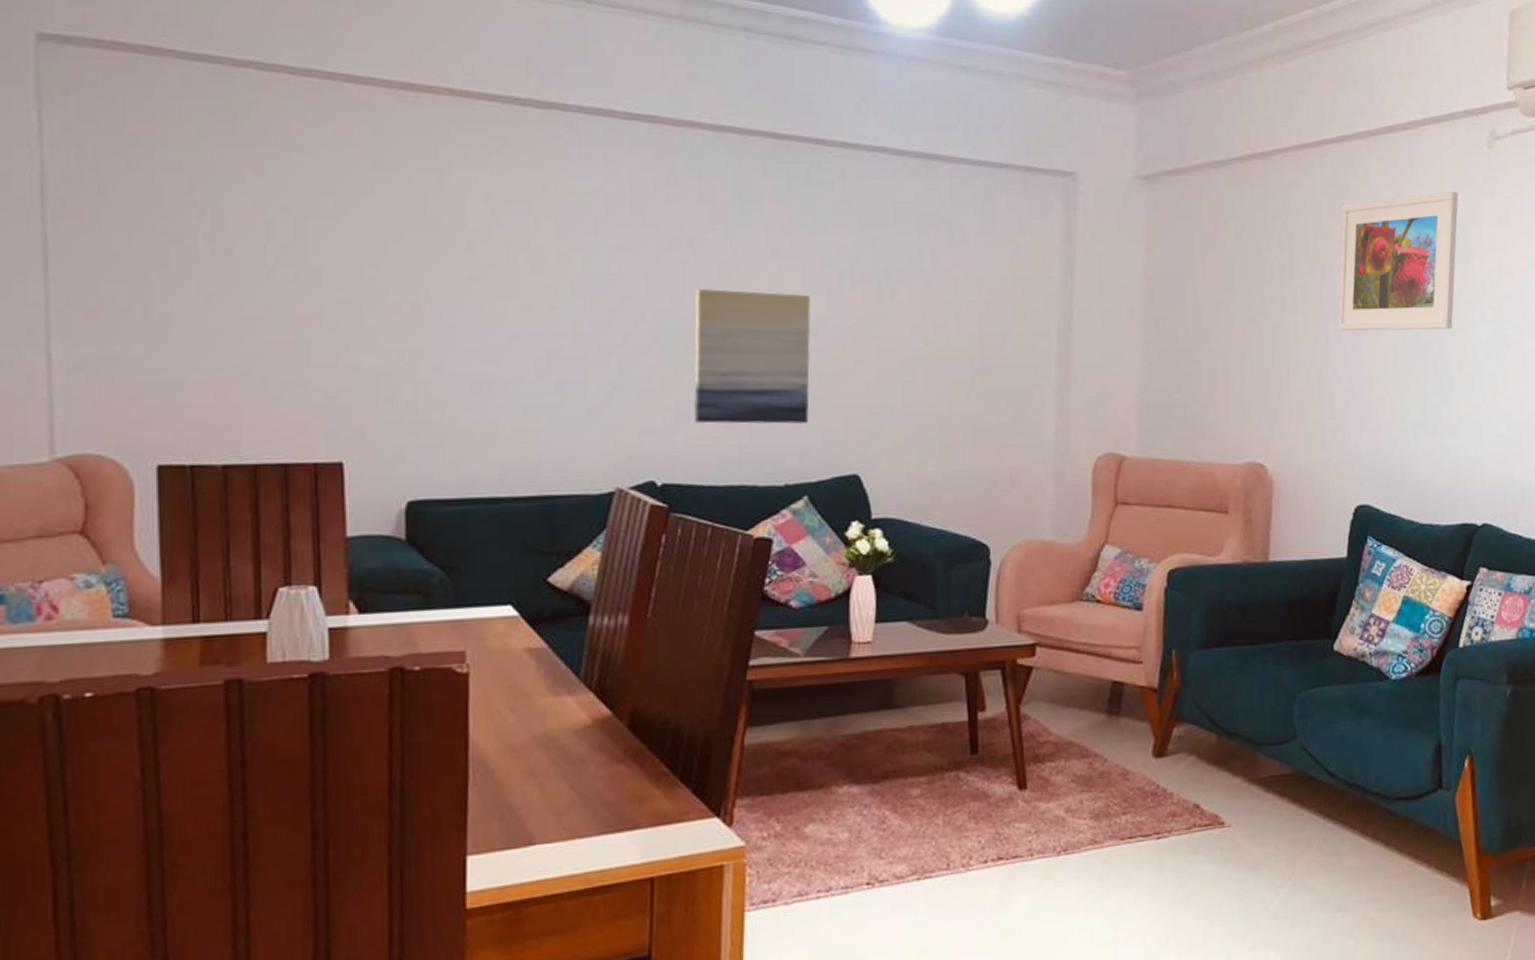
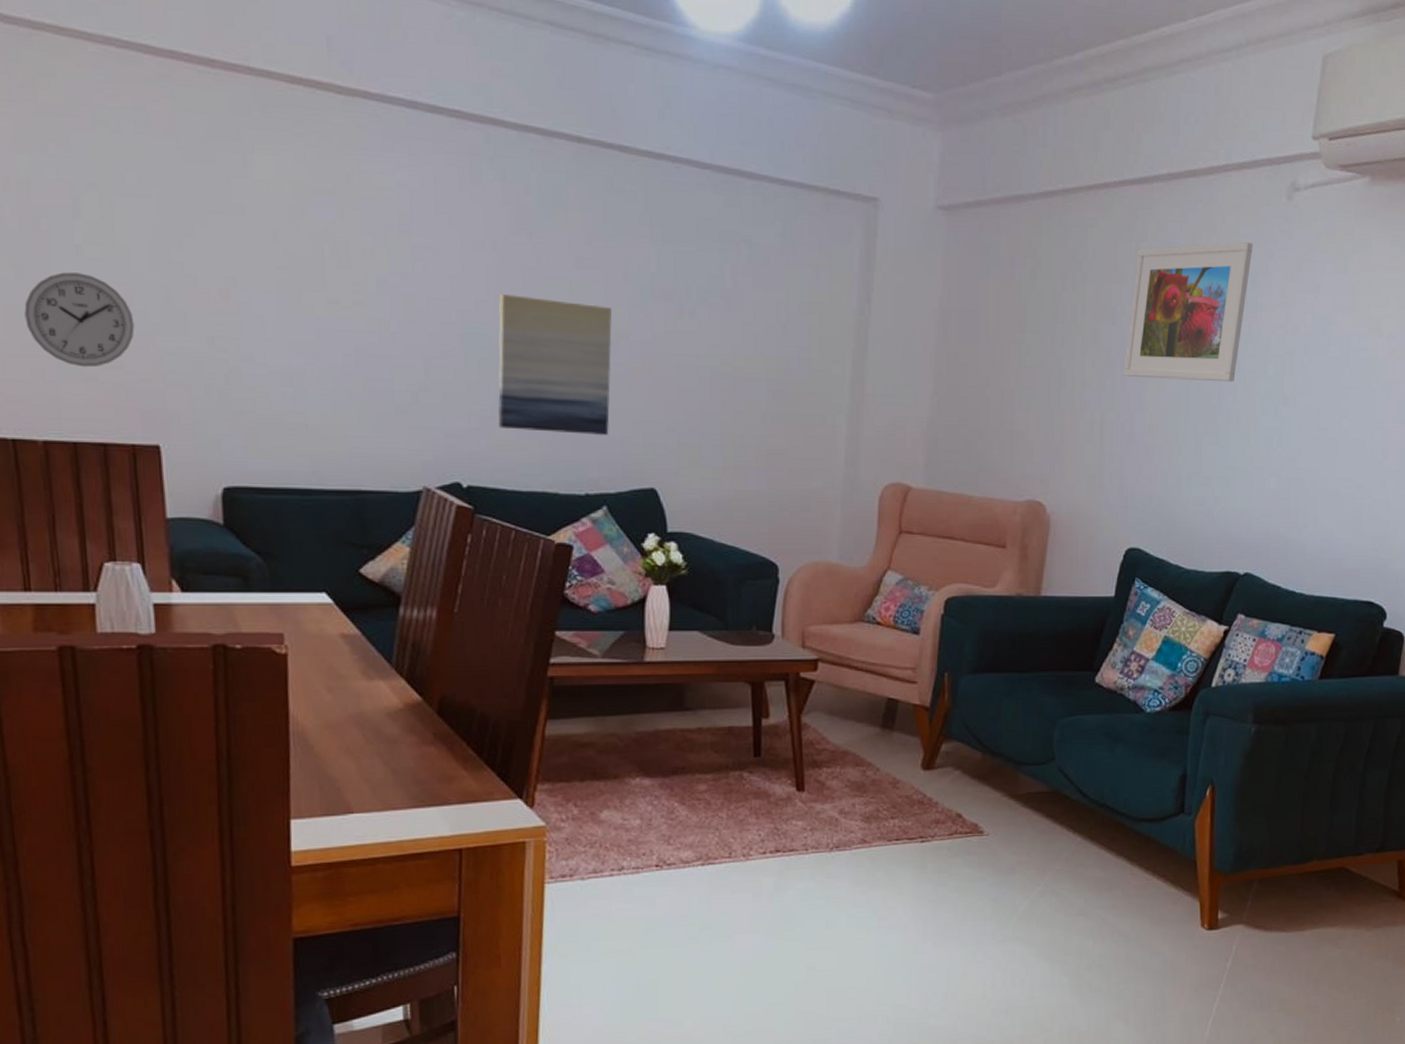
wall clock: none [211,295,323,388] -> present [24,272,135,368]

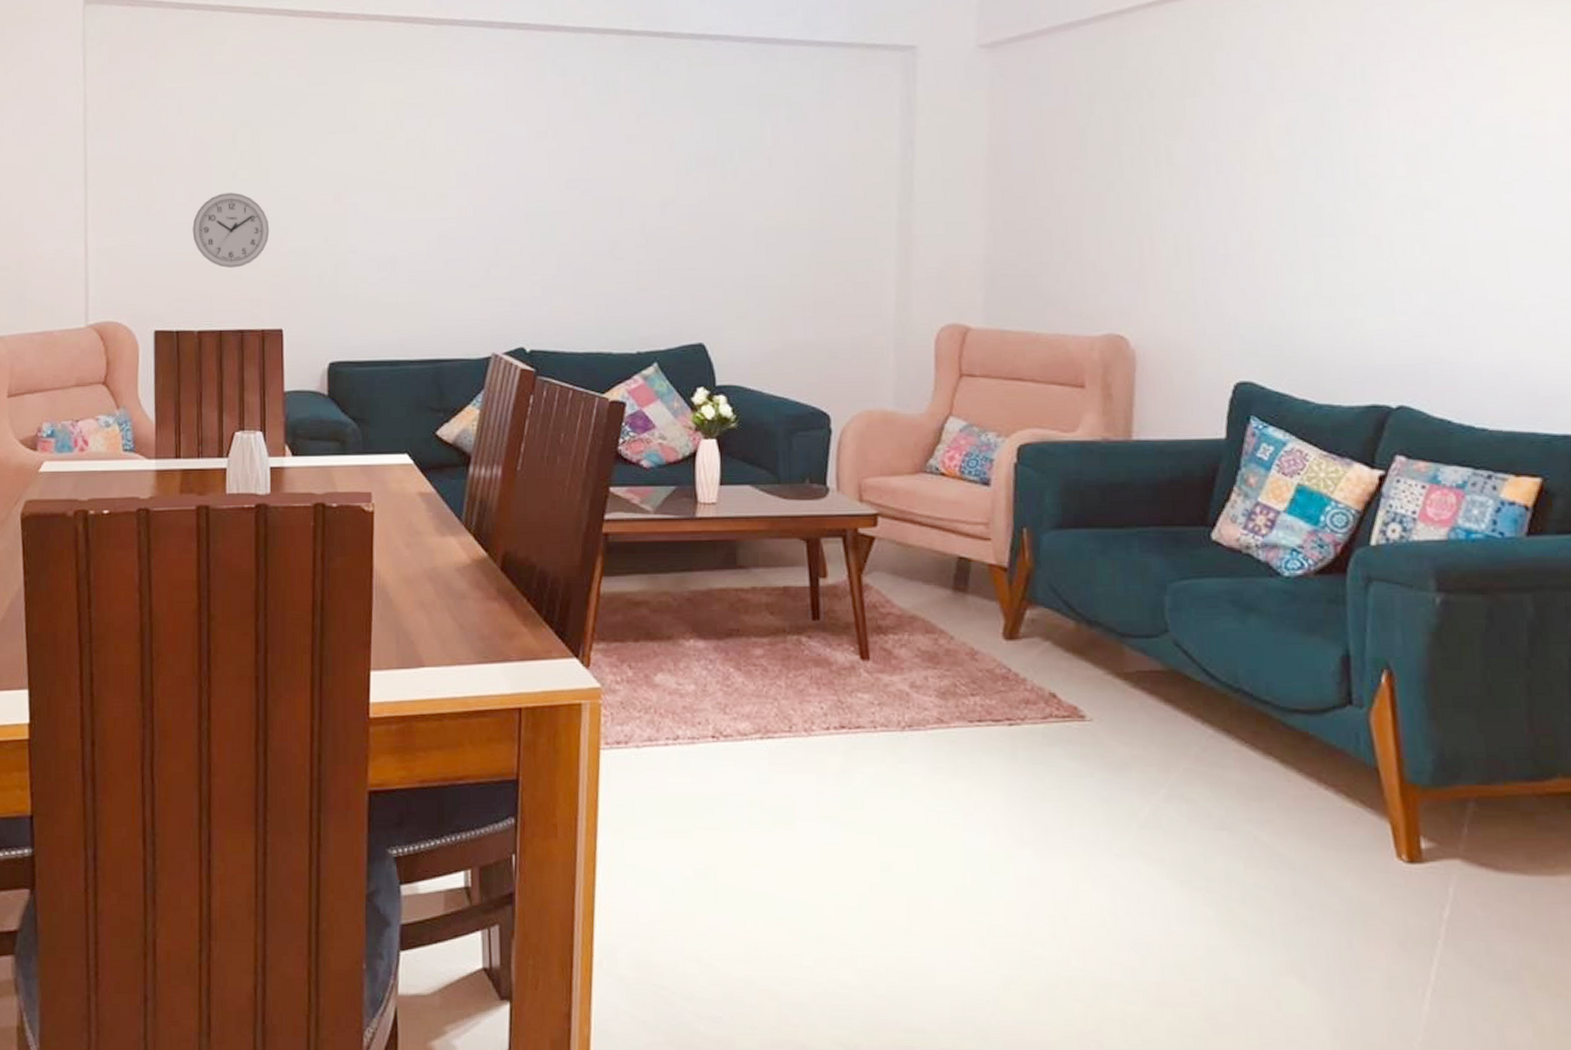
wall art: present [498,294,612,436] -> none [557,174,660,297]
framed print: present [1123,241,1253,383] -> none [1209,35,1358,193]

